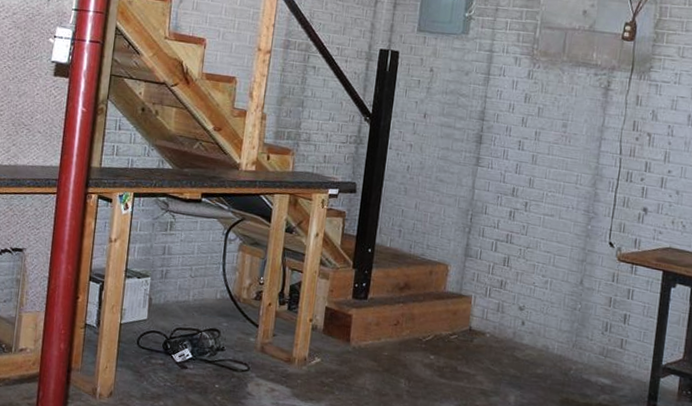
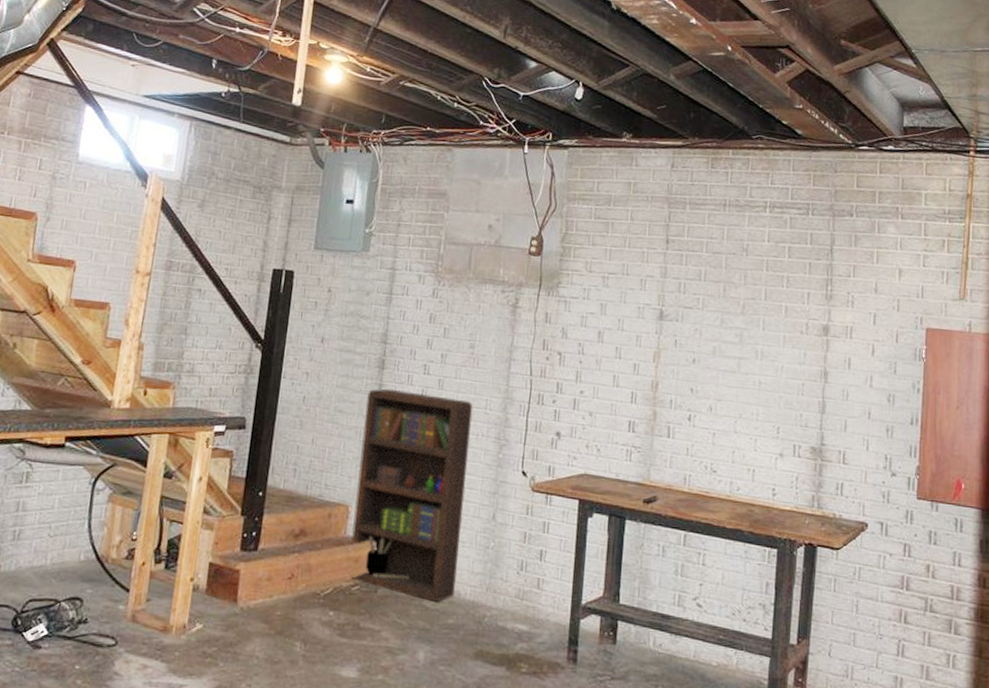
bookcase: none [450,161,564,355] -> present [351,388,473,603]

